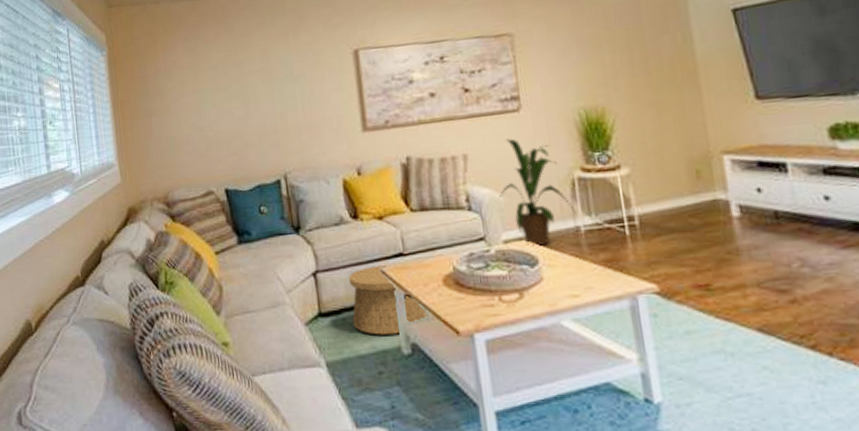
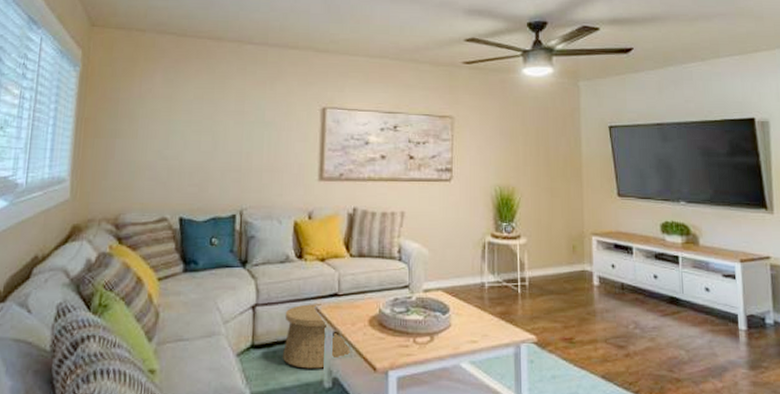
house plant: present [498,138,577,246] -> none [424,203,484,296]

